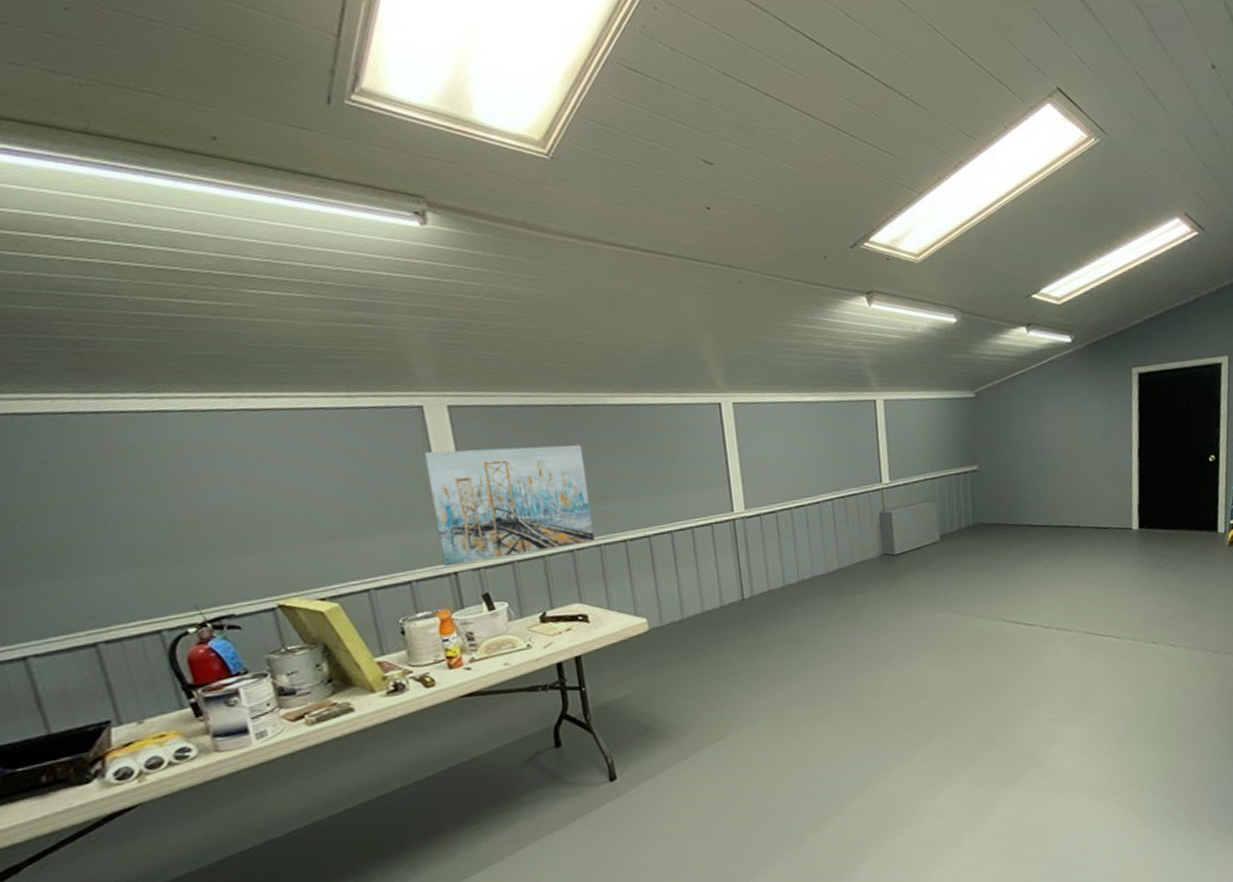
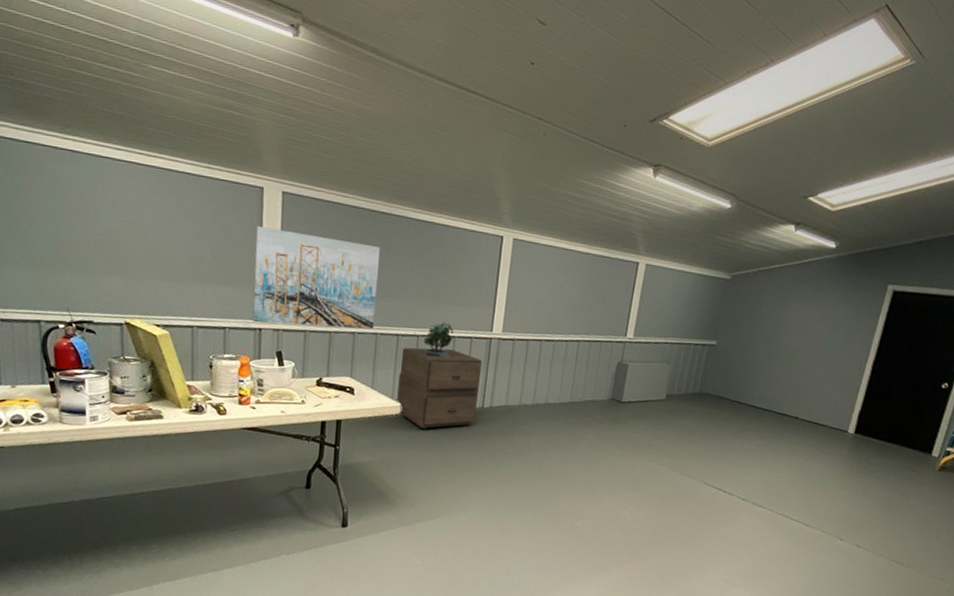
filing cabinet: none [633,542,738,643] -> present [397,347,483,430]
potted plant: none [656,513,693,557] -> present [422,322,454,358]

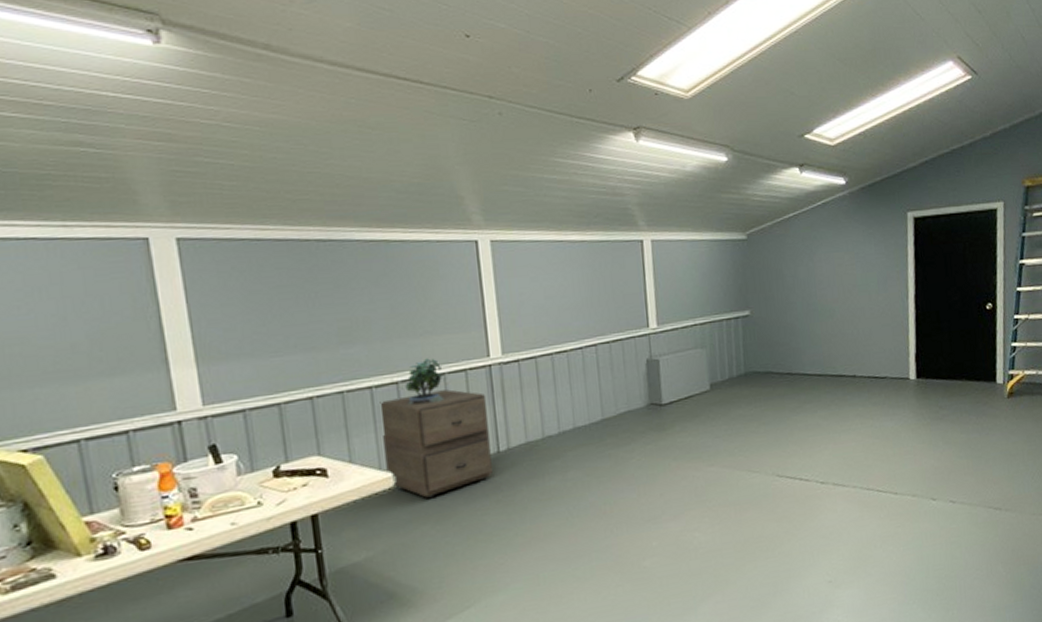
wall art: present [252,225,380,330] -> none [148,282,336,415]

